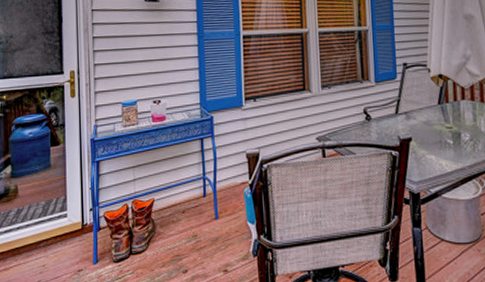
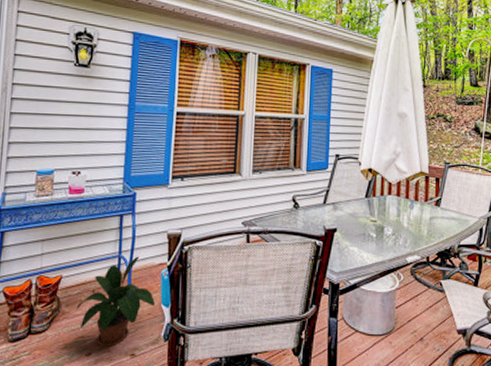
potted plant: none [170,176,241,264] -> present [76,256,155,347]

